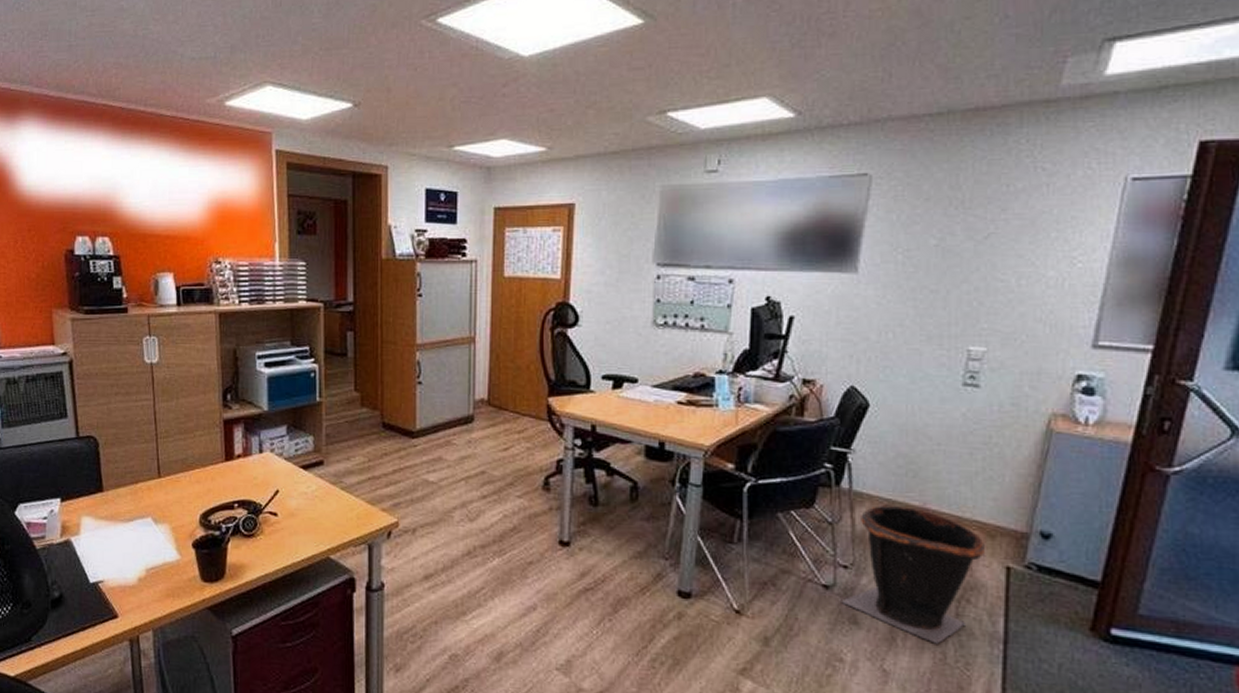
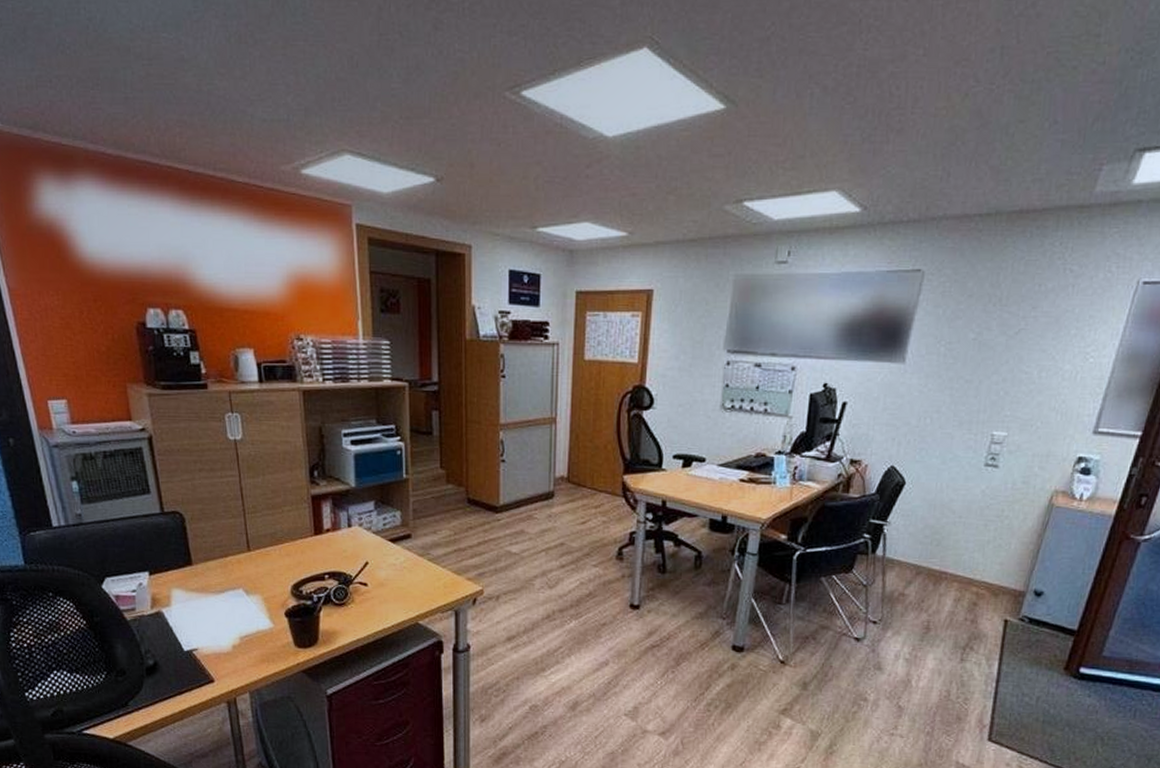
waste bin: present [841,502,984,644] -> none [869,566,989,684]

